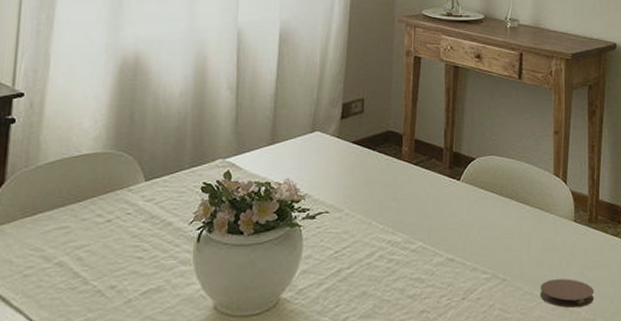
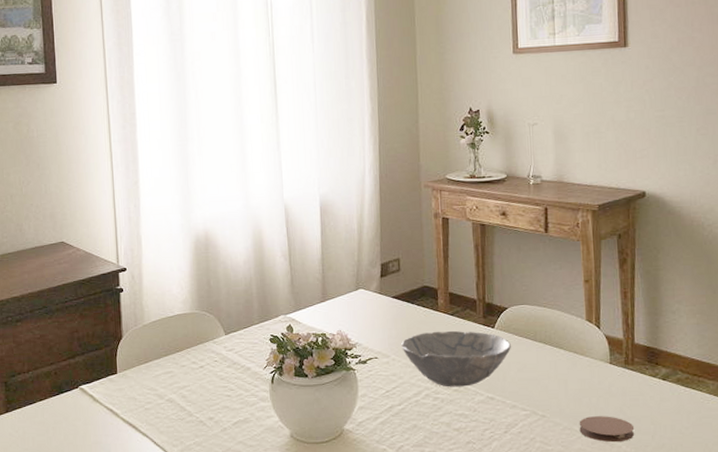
bowl: none [357,182,476,247] -> present [401,330,511,387]

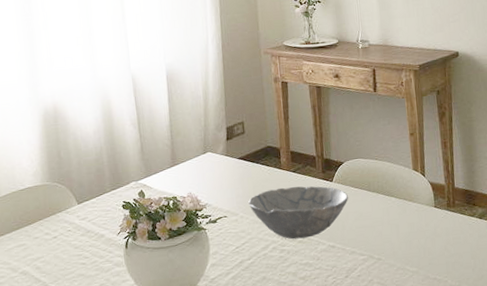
coaster: present [579,416,635,443] -> none [410,254,458,278]

